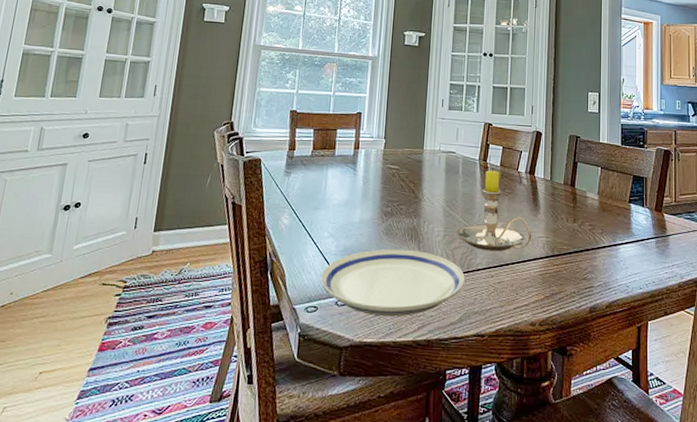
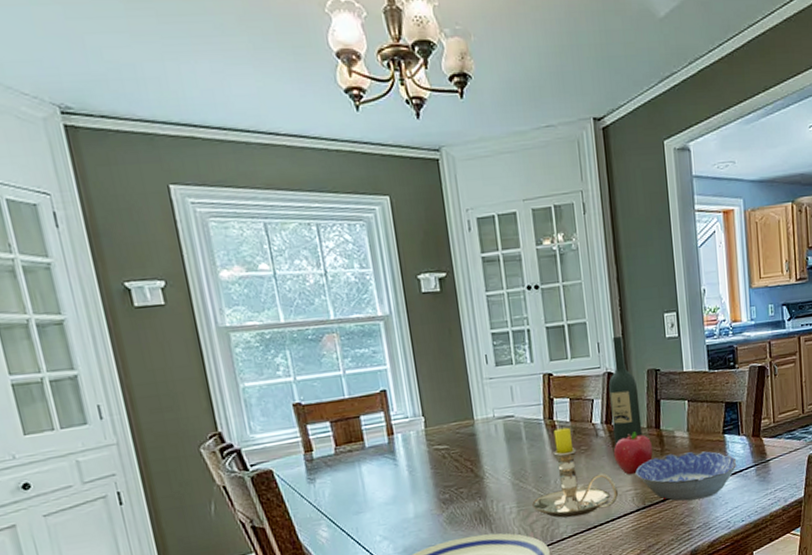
fruit: none [532,185,566,223] -> present [613,431,653,475]
wine bottle: none [535,104,560,193] -> present [608,337,643,444]
bowl: none [549,211,639,259] -> present [635,451,737,501]

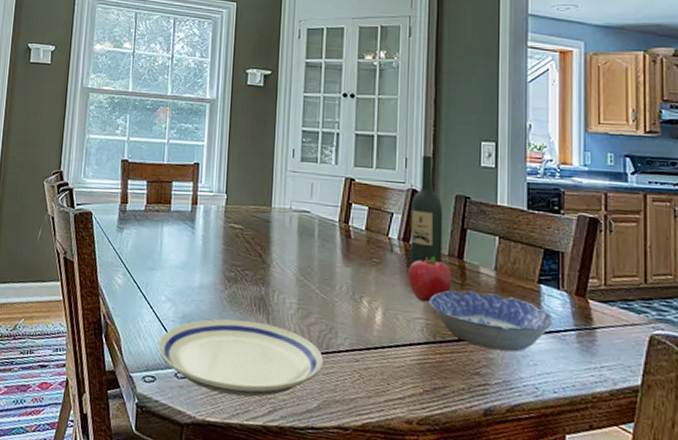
candlestick: present [532,425,619,518] -> none [313,232,407,332]

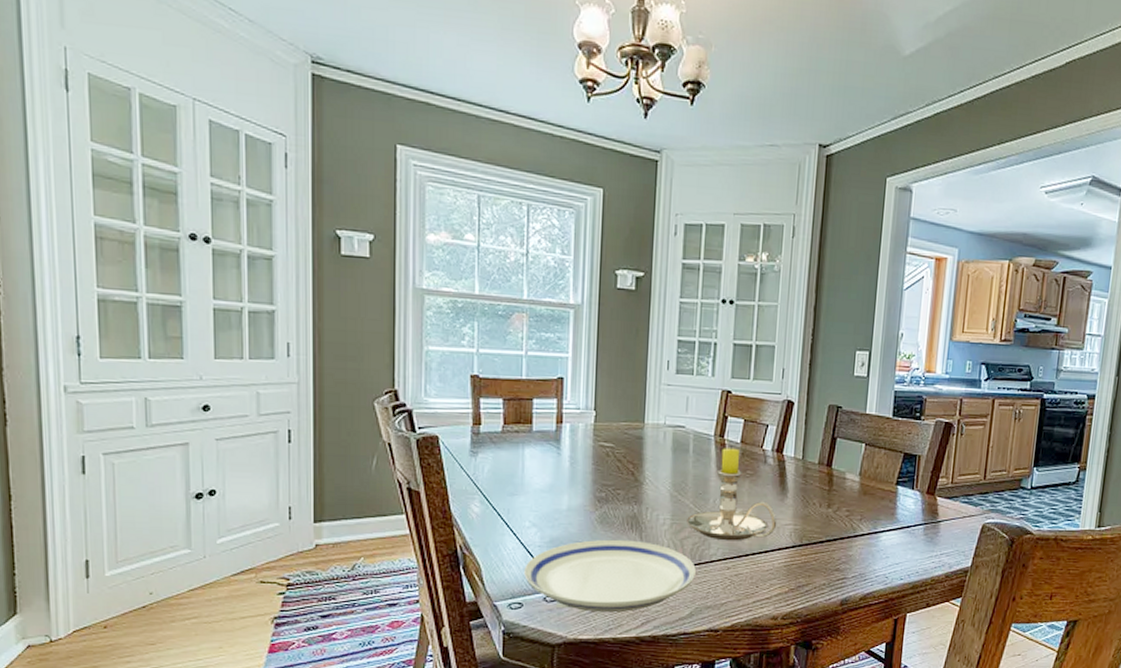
candlestick: none [313,232,407,332] -> present [687,445,777,541]
fruit: present [407,256,451,302] -> none [778,465,820,509]
wine bottle: present [410,156,443,265] -> none [782,366,816,475]
bowl: present [429,290,553,352] -> none [798,495,906,548]

